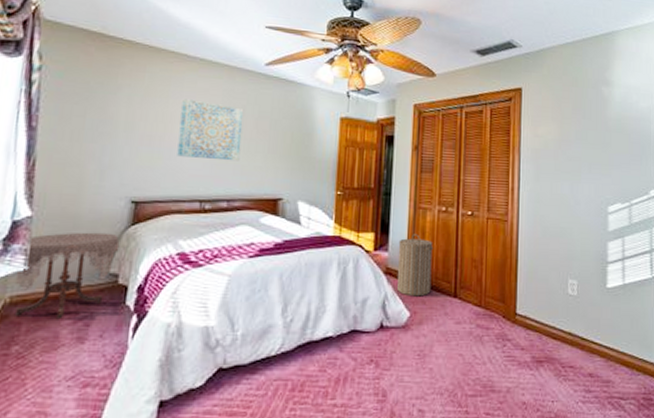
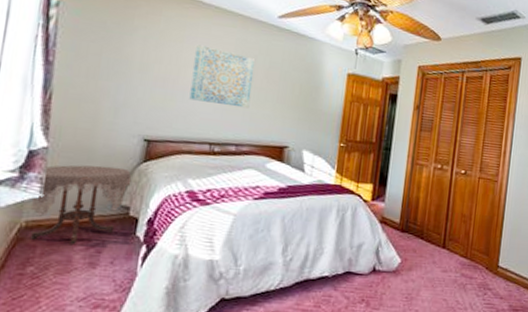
laundry hamper: present [396,234,434,297] -> none [391,188,428,246]

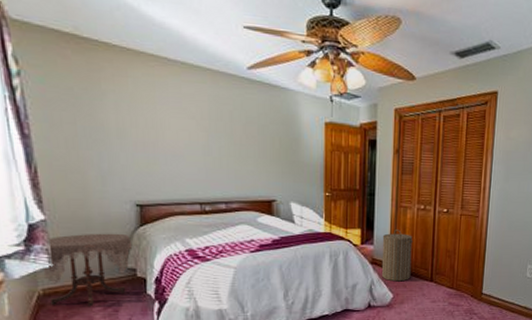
wall art: present [189,44,256,109] -> none [169,105,233,166]
laundry hamper: none [391,188,428,246] -> present [381,229,414,282]

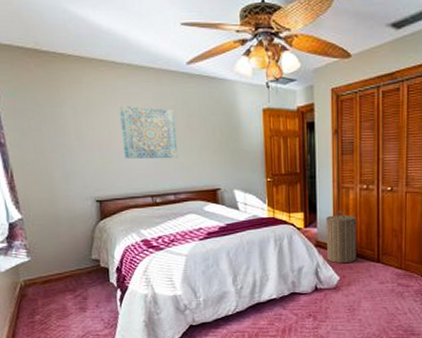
side table: present [42,233,133,306] -> none [22,227,96,295]
wall art: none [169,105,233,166] -> present [119,105,178,159]

